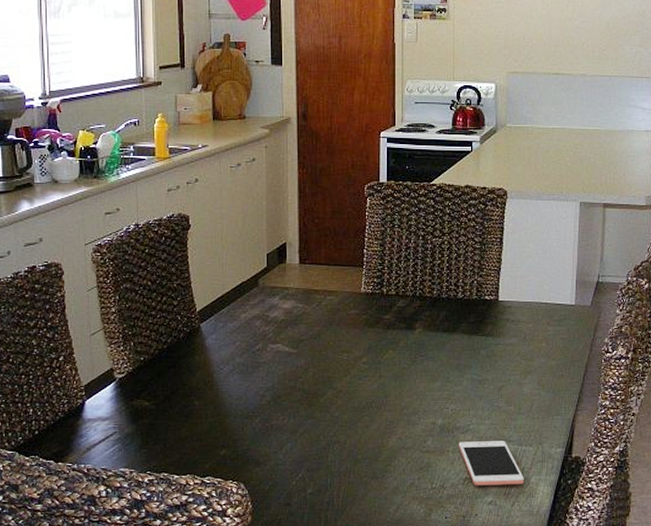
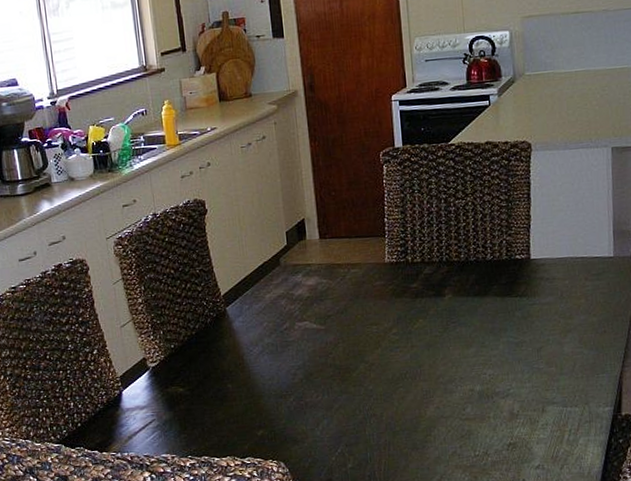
cell phone: present [458,441,524,486] -> none [499,403,572,451]

